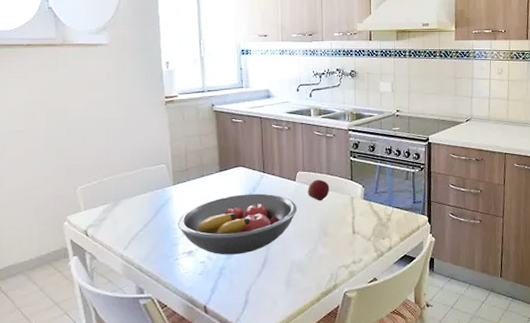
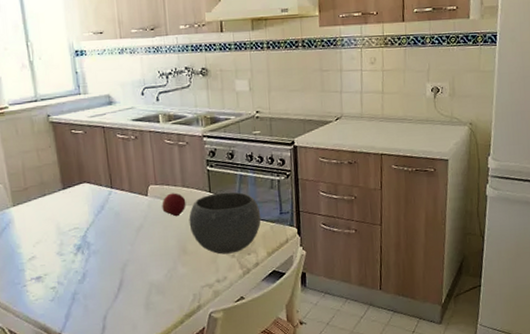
fruit bowl: present [178,193,297,255] -> none [22,211,152,280]
bowl: none [331,181,396,238] -> present [189,192,262,255]

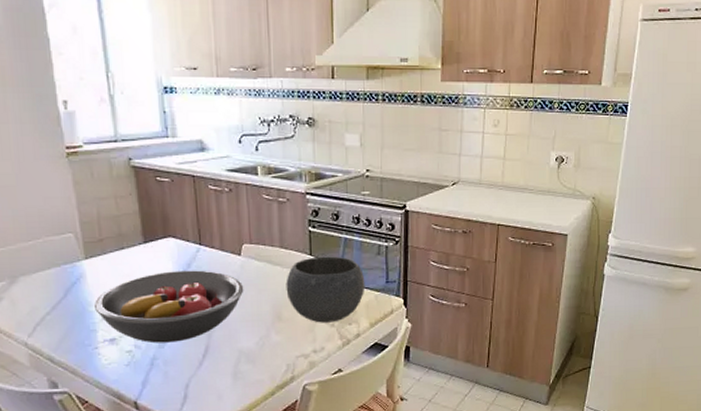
fruit bowl: none [22,211,152,280] -> present [95,270,244,343]
apple: present [162,193,186,217] -> none [256,254,284,280]

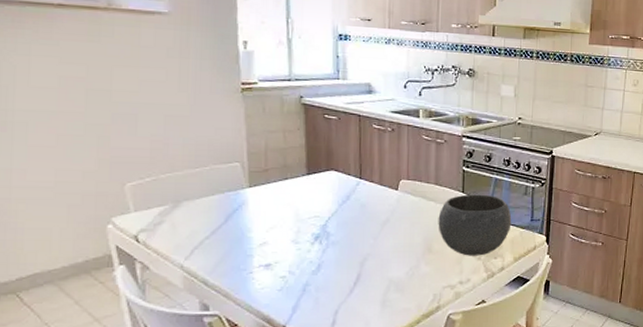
fruit bowl: present [95,270,244,343] -> none [254,202,399,270]

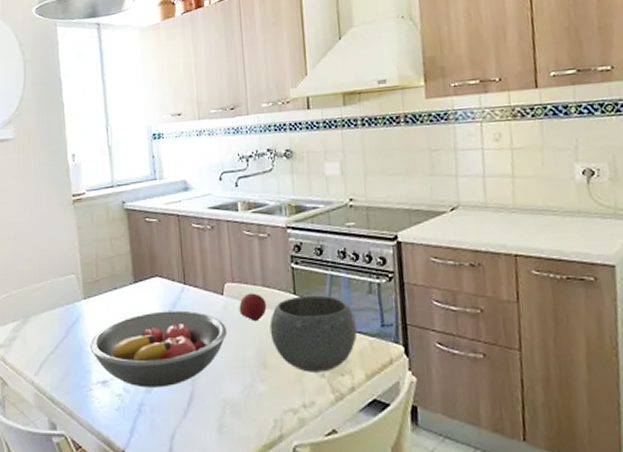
fruit bowl: none [254,202,399,270] -> present [90,310,228,388]
apple: none [411,190,437,214] -> present [239,293,267,322]

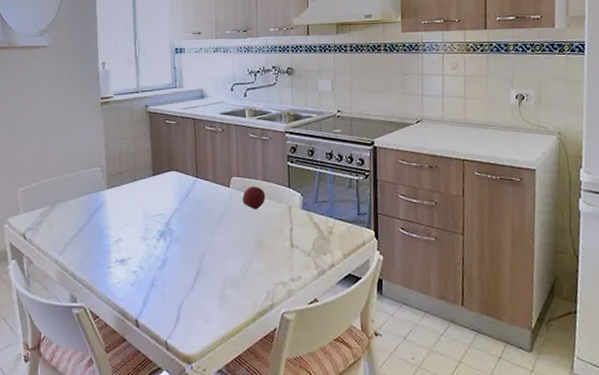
fruit bowl: present [90,310,228,388] -> none [111,200,232,265]
bowl: present [269,295,358,372] -> none [267,189,339,252]

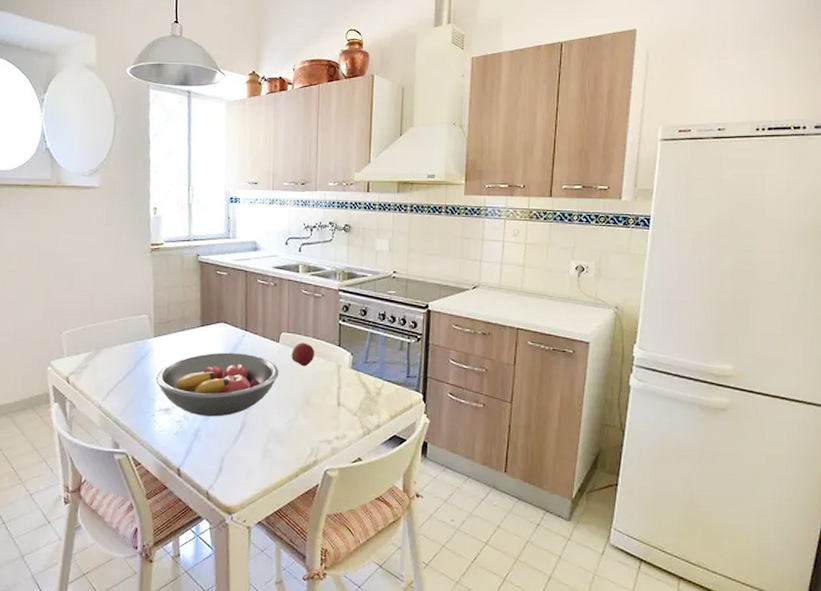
fruit bowl: none [111,200,232,265] -> present [156,352,279,417]

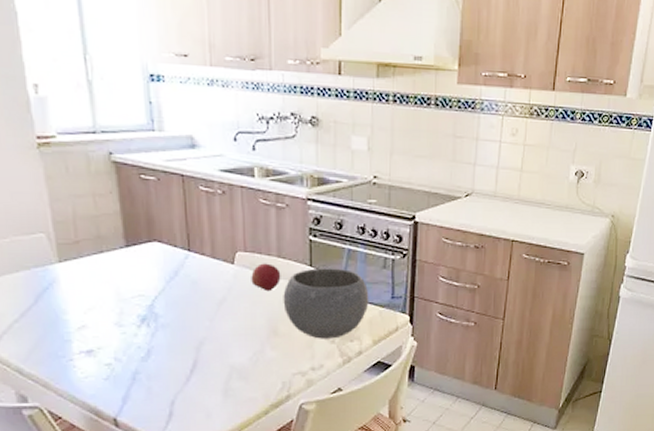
fruit bowl: present [156,352,279,417] -> none [69,278,237,356]
bowl: none [315,348,388,412] -> present [283,268,369,339]

